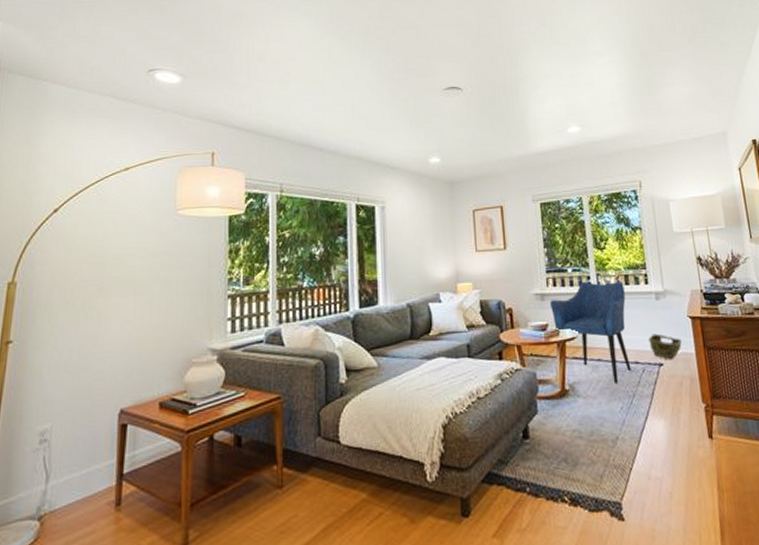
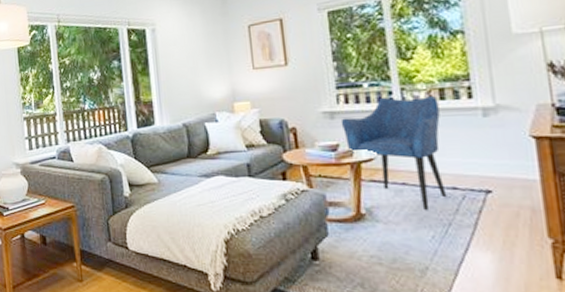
woven basket: present [648,333,682,360] -> none [471,156,520,187]

